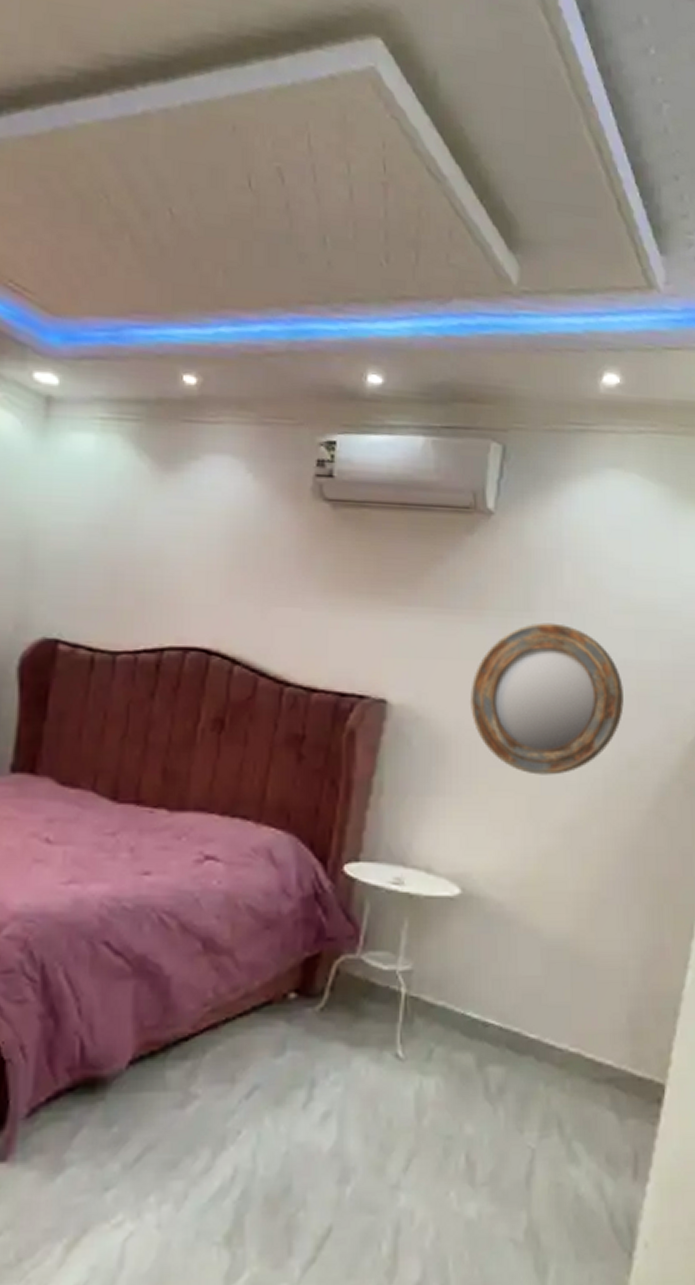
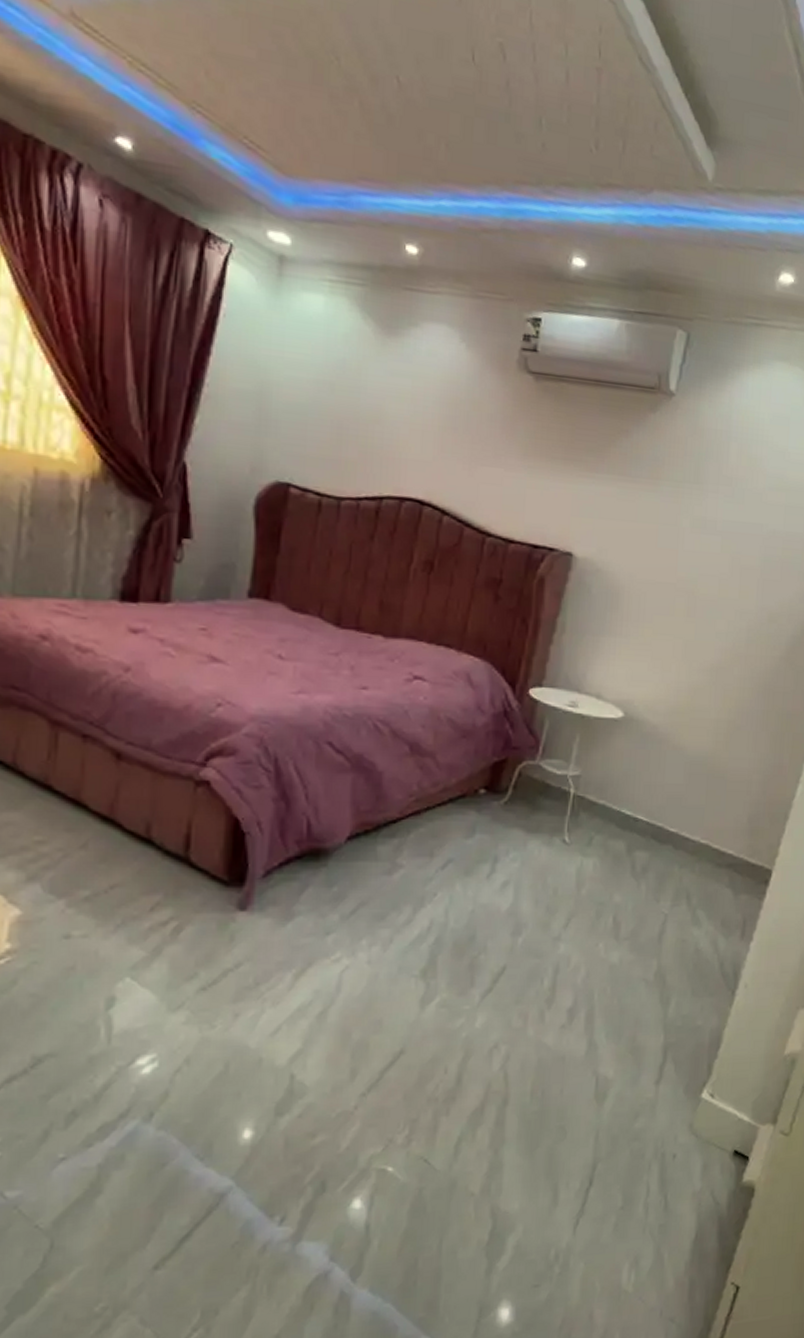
home mirror: present [470,622,624,775] -> none [642,494,771,624]

